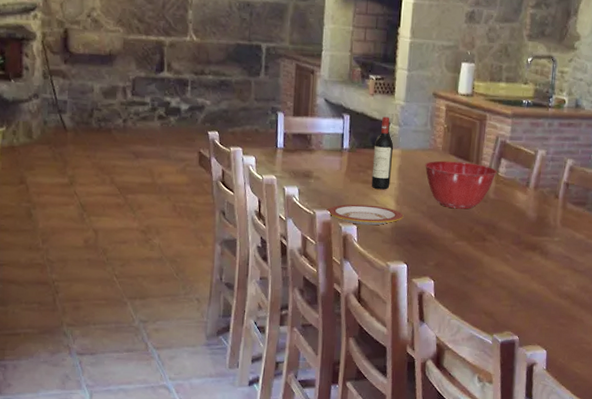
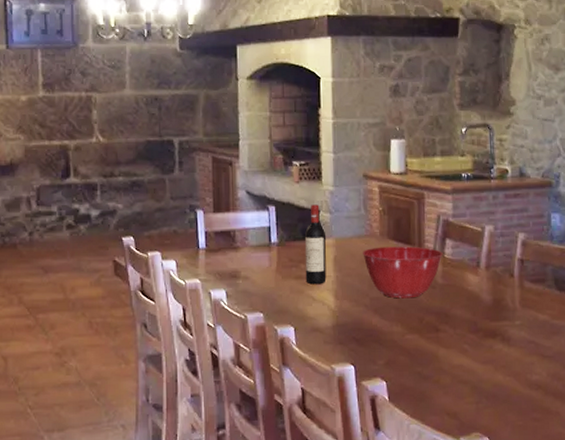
plate: present [326,204,404,226] -> none [259,302,345,326]

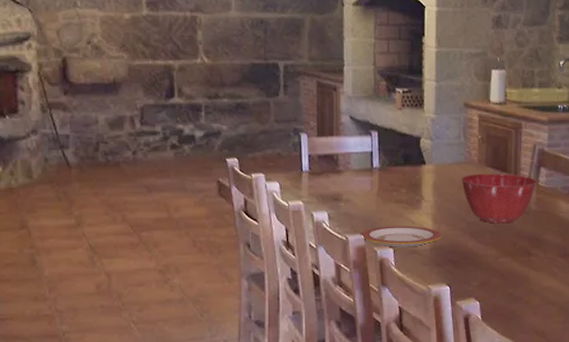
plate: none [259,302,345,326] -> present [360,226,442,248]
wine bottle: present [304,204,327,285] -> none [405,131,426,209]

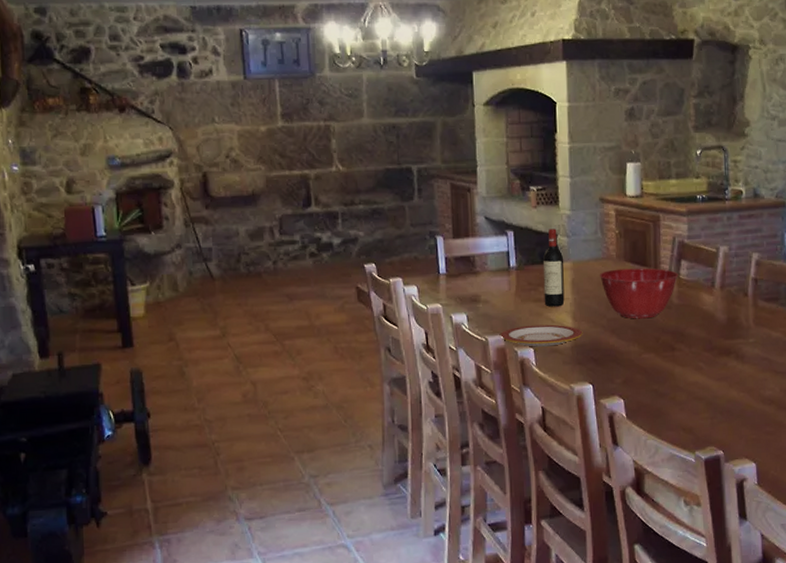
wine bottle: none [405,131,426,209] -> present [543,229,565,307]

